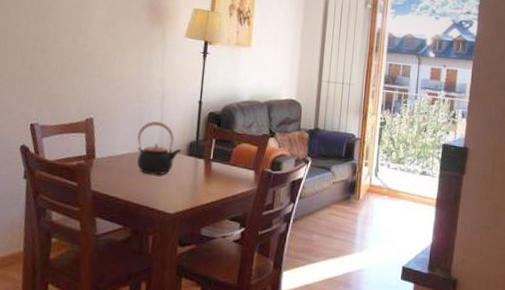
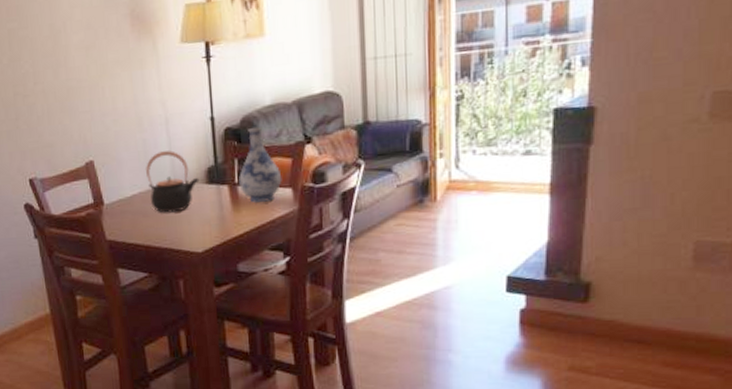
vase: none [213,116,248,179] -> present [239,126,282,203]

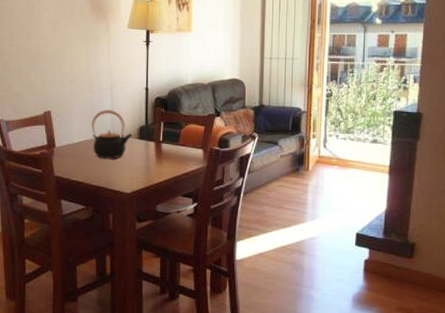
vase: present [239,126,282,203] -> none [163,99,196,158]

